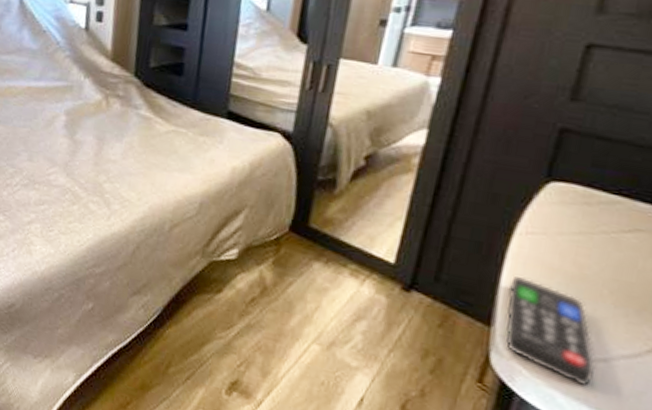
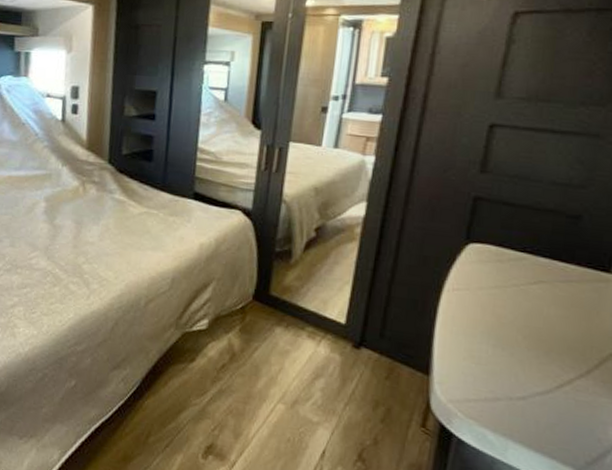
remote control: present [505,276,596,387] -> none [441,328,517,423]

